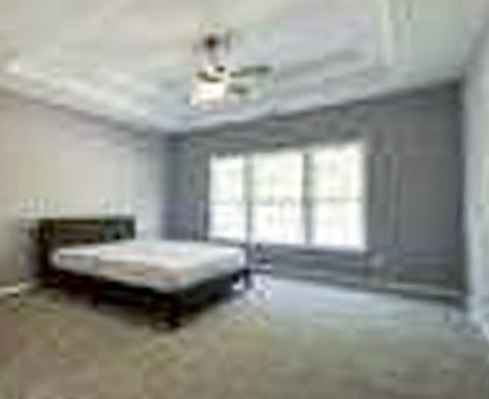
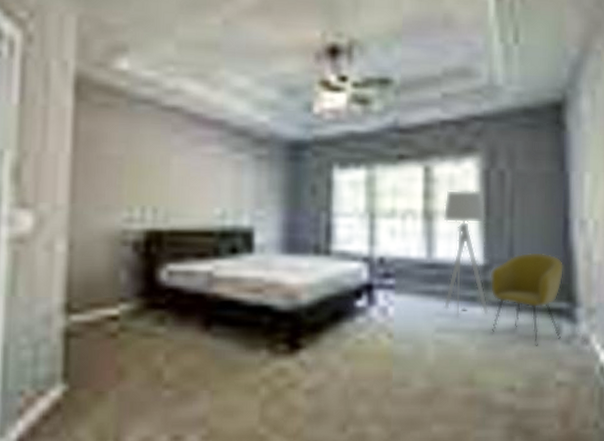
floor lamp: none [321,176,370,302] -> present [443,189,489,317]
armchair: none [371,239,456,333] -> present [490,252,564,346]

